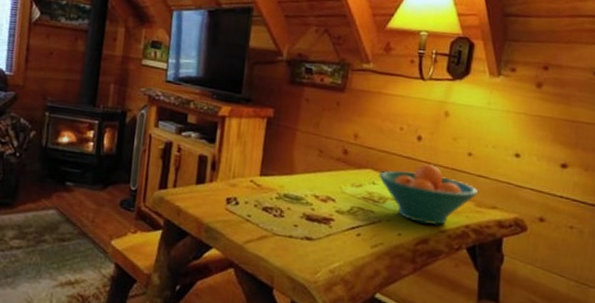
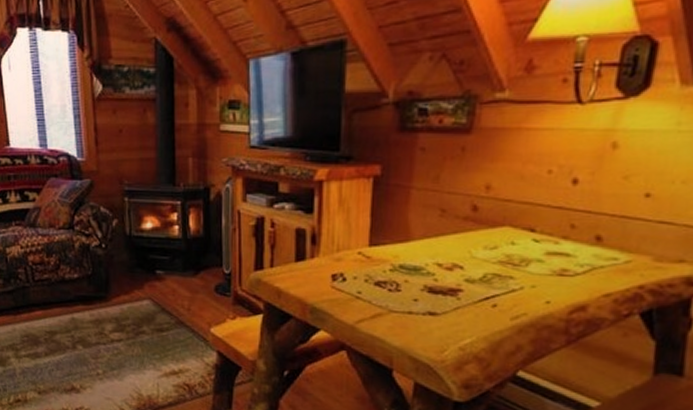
fruit bowl: present [379,163,479,226] -> none [520,212,659,289]

